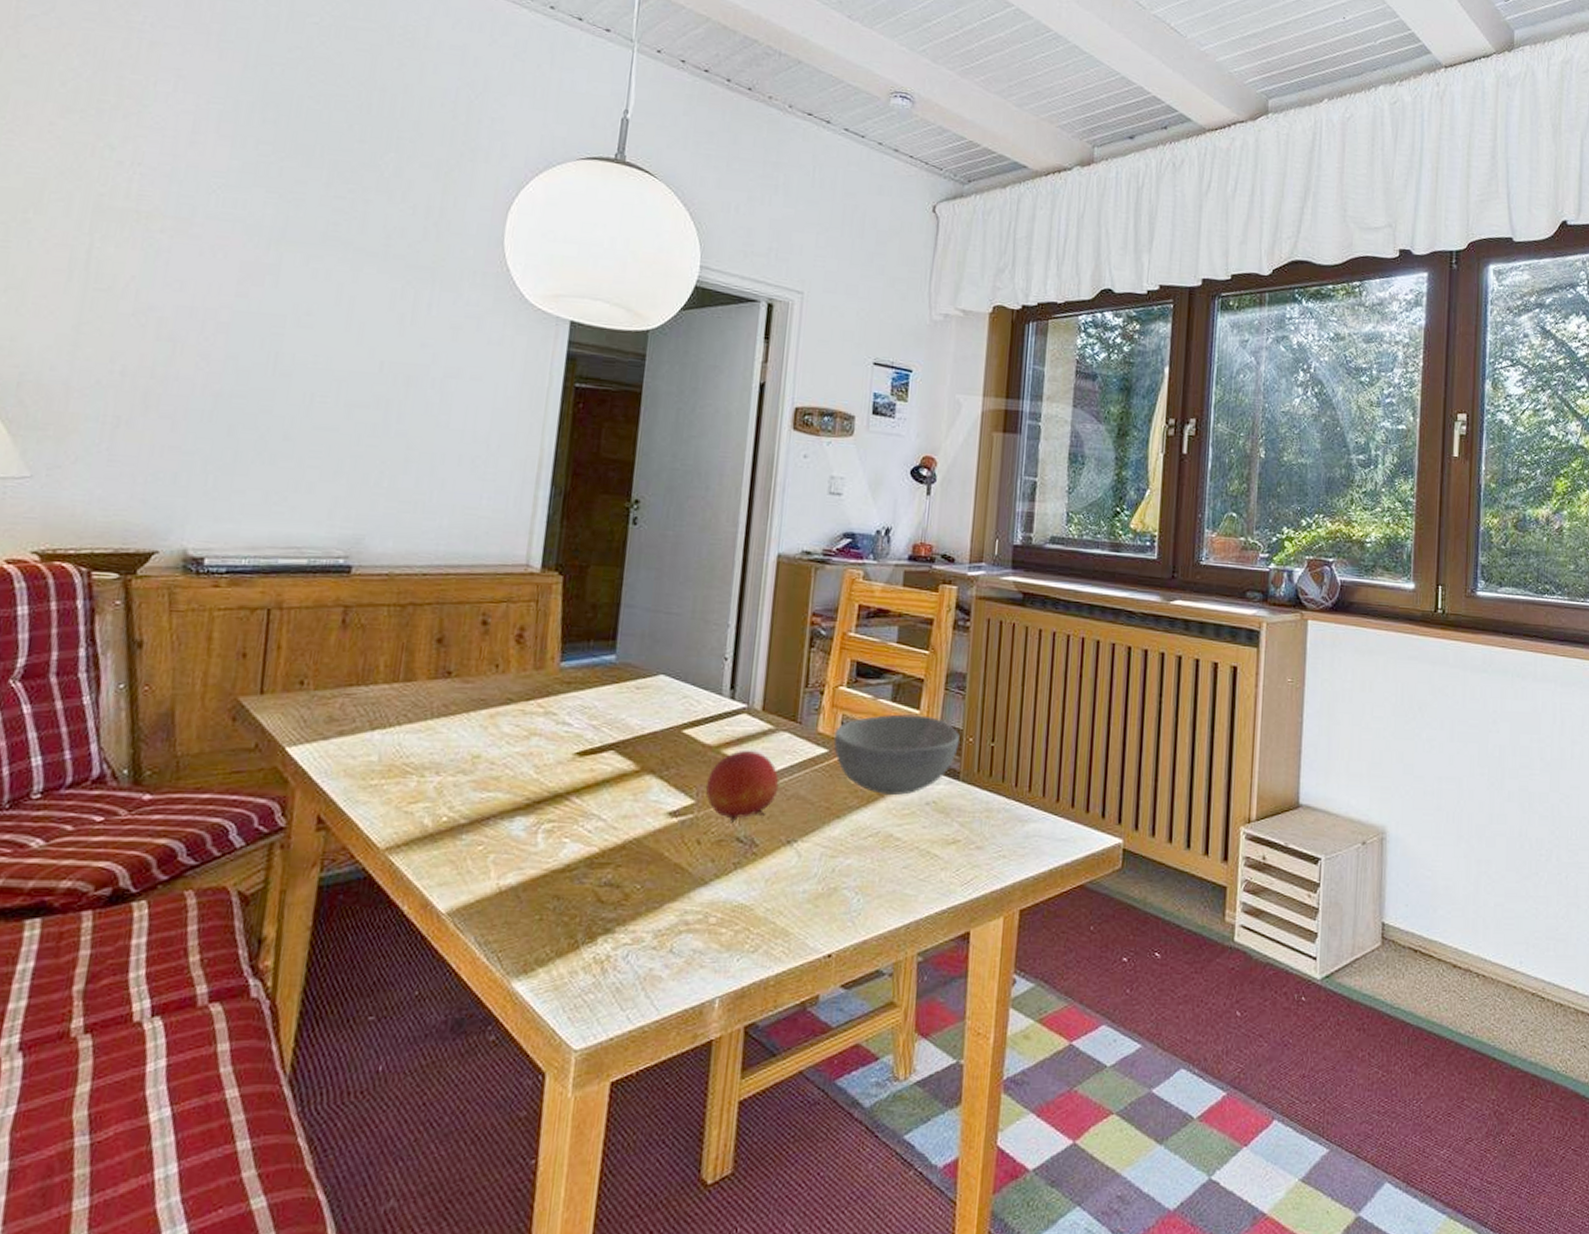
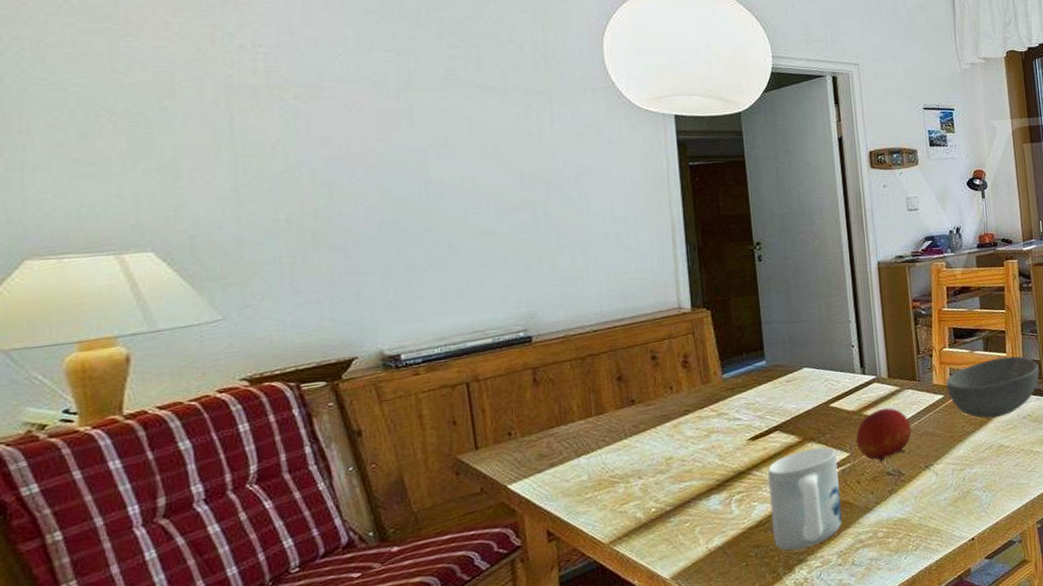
mug: none [579,783,679,914] -> present [768,447,842,551]

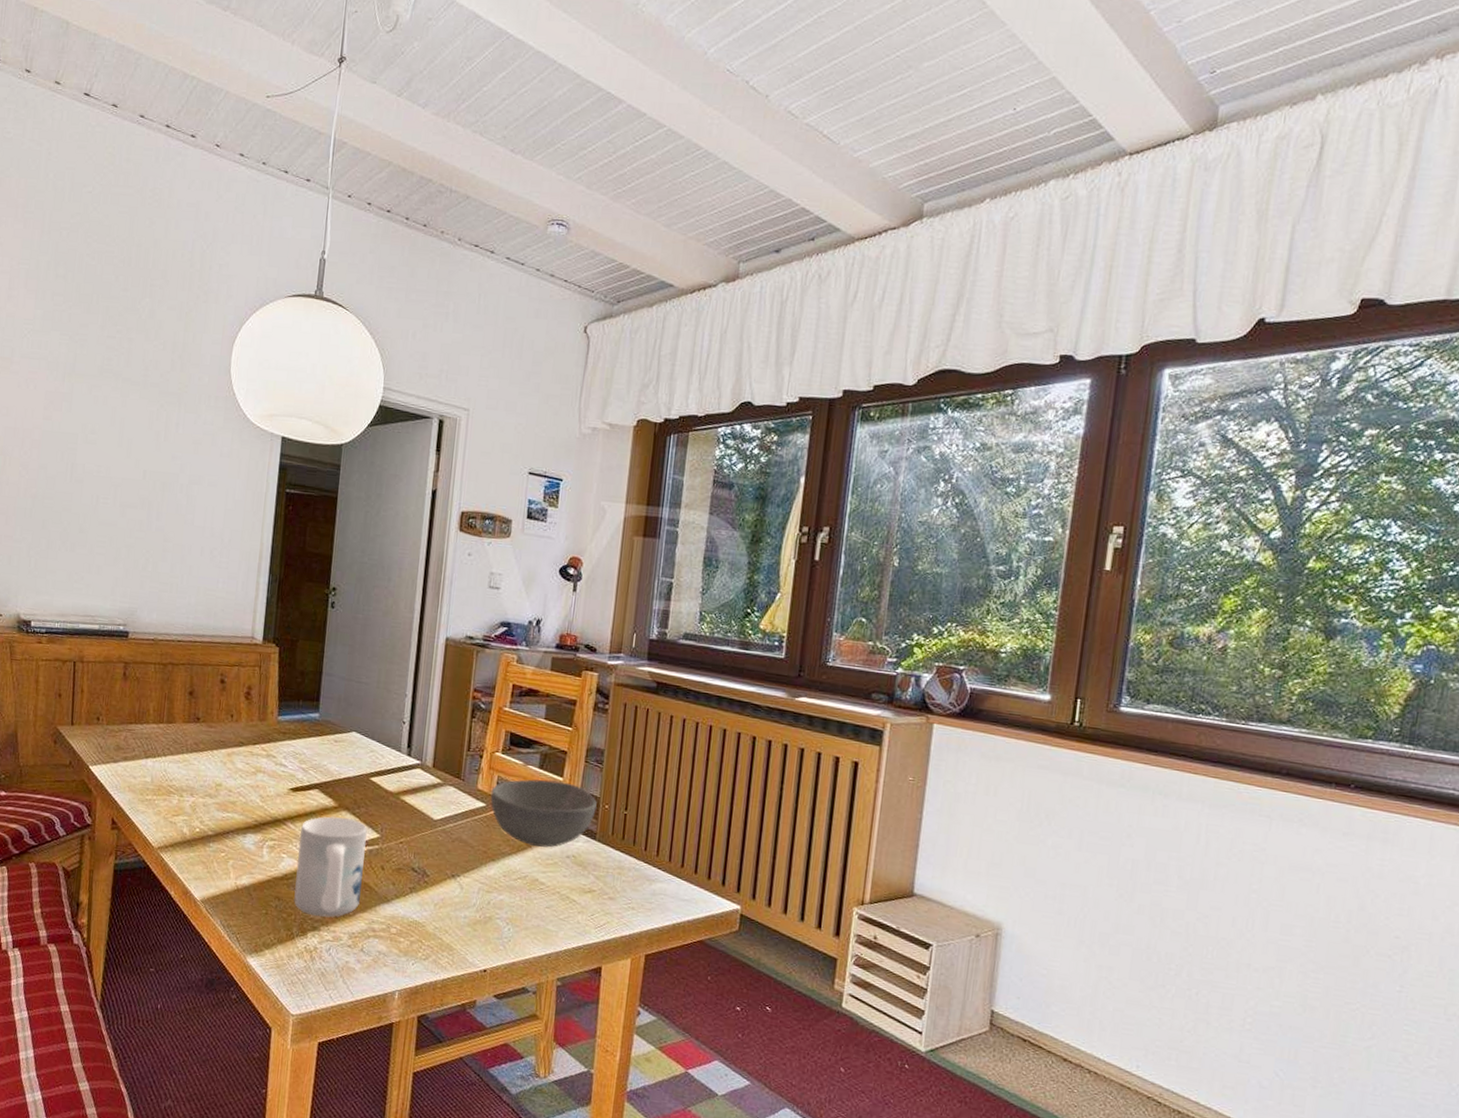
fruit: present [856,408,912,464] -> none [388,798,446,856]

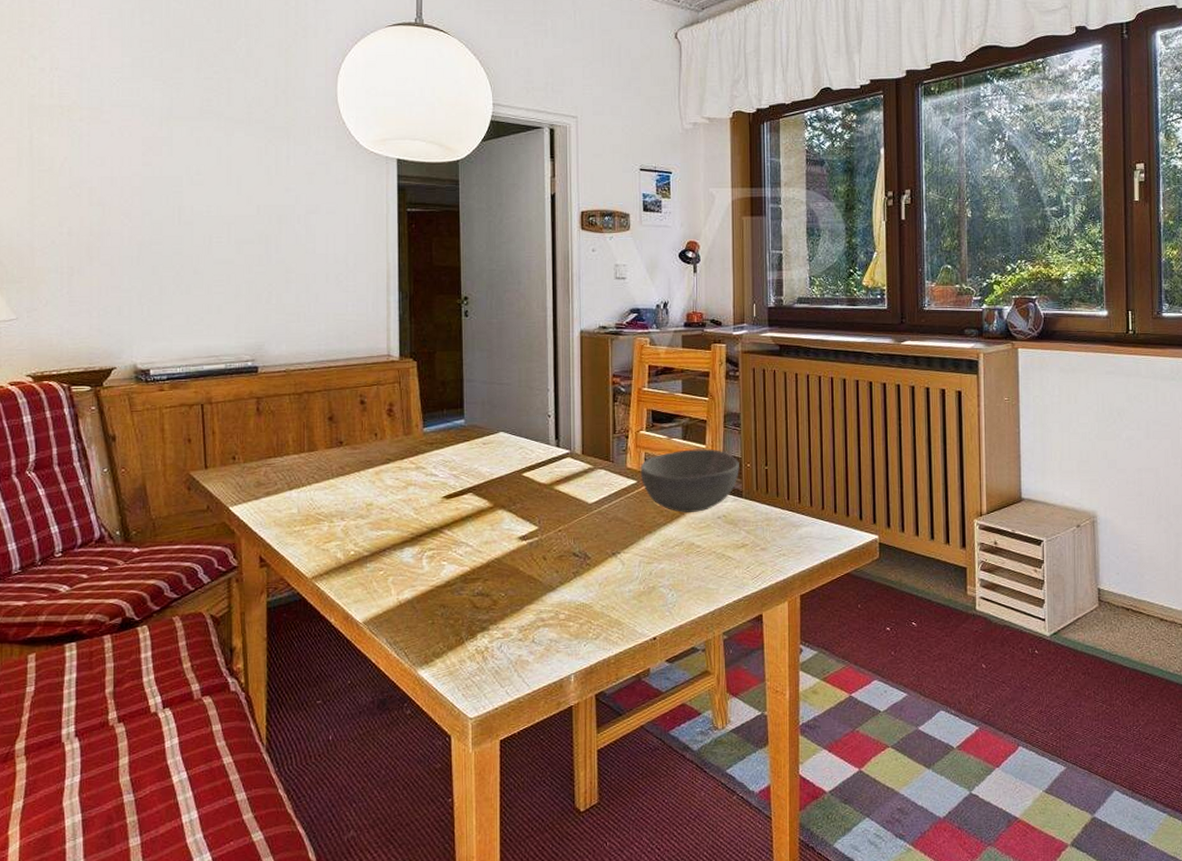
mug: present [294,816,367,918] -> none [458,516,526,616]

